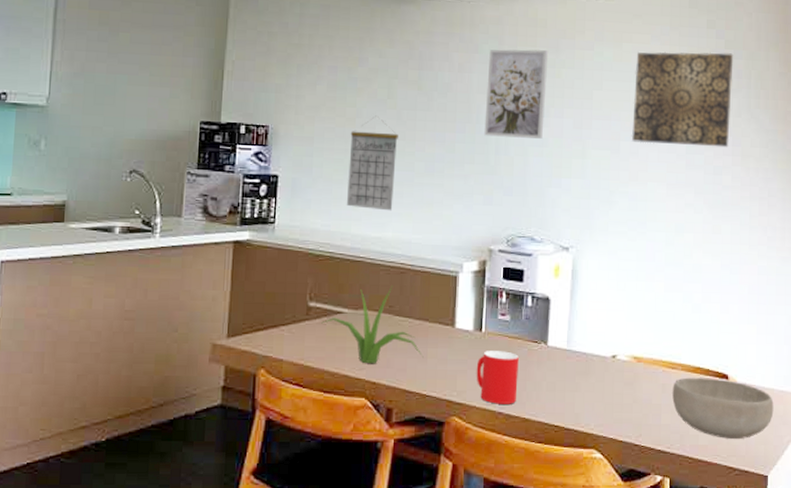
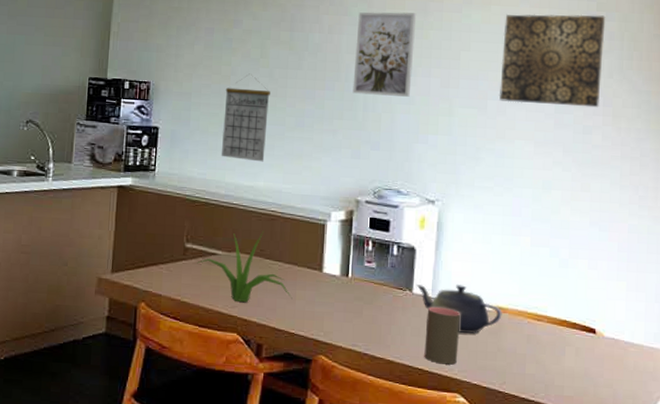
cup: present [476,351,519,404] -> none [342,295,384,347]
teapot: none [551,335,637,385] -> present [416,285,502,333]
cup: none [560,359,597,419] -> present [424,306,461,365]
bowl: present [672,377,774,440] -> none [537,329,643,393]

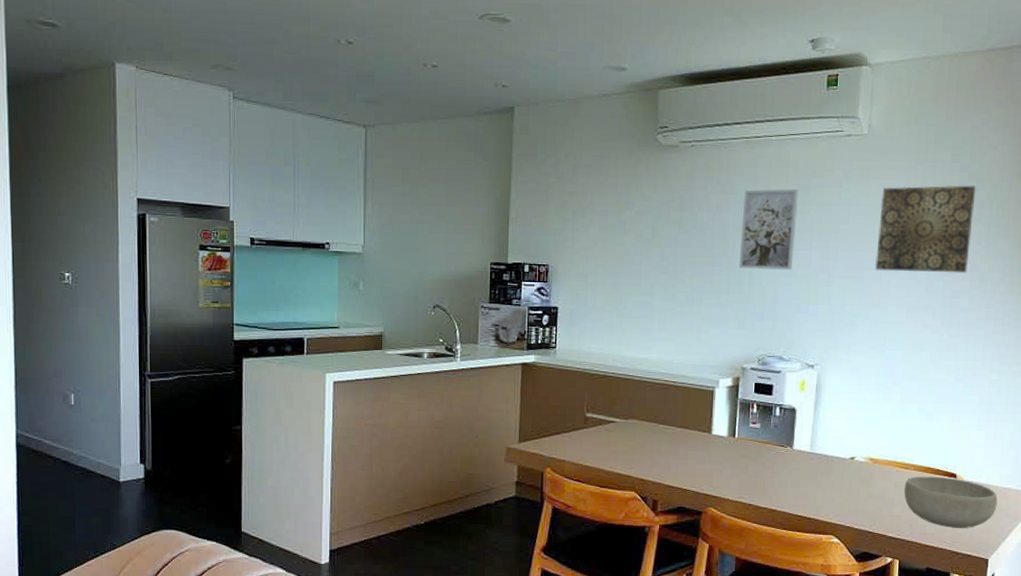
plant: present [197,232,292,303] -> none [597,400,684,464]
calendar: present [221,73,270,162] -> none [616,253,662,336]
teapot: present [416,285,502,333] -> none [796,440,874,482]
cup: present [424,306,461,365] -> none [803,460,836,511]
bowl: none [537,329,643,393] -> present [904,476,998,529]

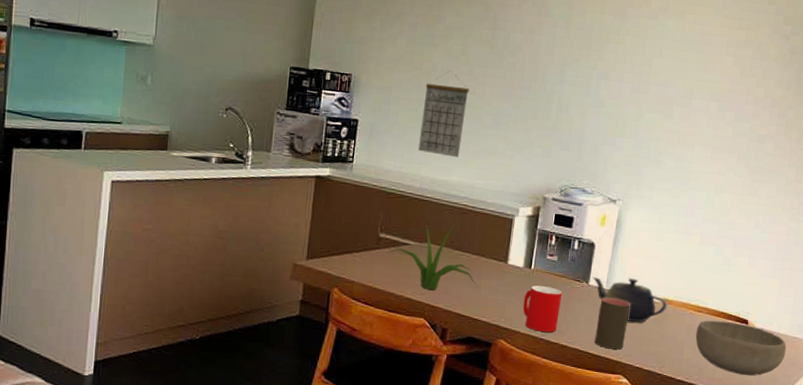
plant: none [597,400,684,464] -> present [389,224,478,291]
calendar: none [616,253,662,336] -> present [417,70,469,158]
cup: none [729,453,767,498] -> present [522,285,562,332]
wall art: present [739,189,799,270] -> none [548,14,615,100]
teapot: none [796,440,874,482] -> present [592,277,668,322]
cup: none [803,460,836,511] -> present [594,297,631,350]
wall art: present [874,185,976,273] -> none [684,24,790,118]

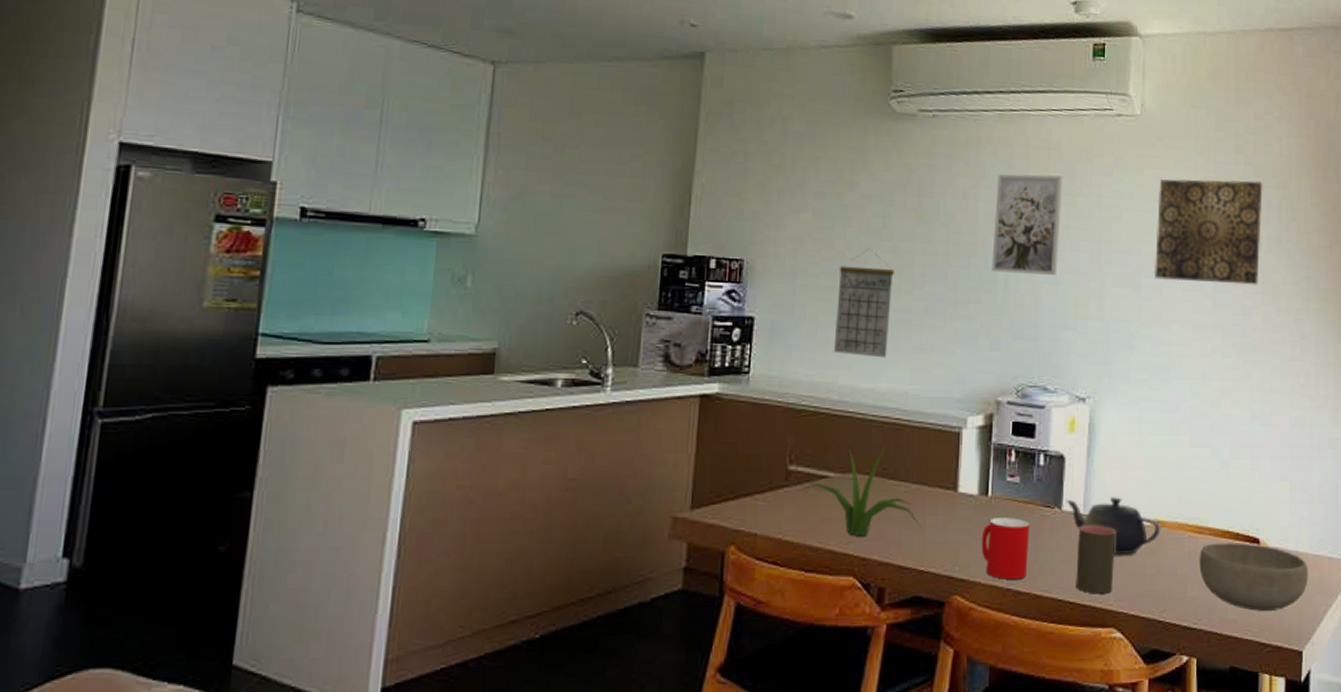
wall art: none [548,14,615,100] -> present [991,174,1063,275]
wall art: none [684,24,790,118] -> present [1153,179,1263,285]

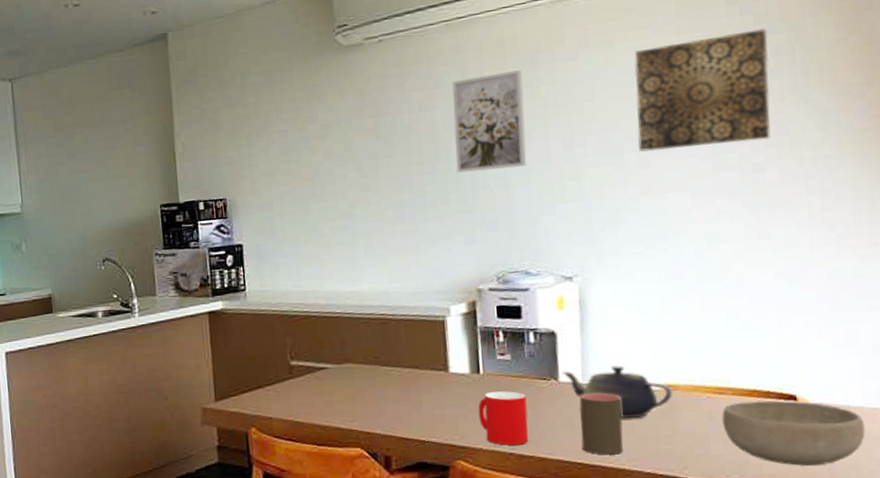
plant: present [803,445,922,537] -> none [306,338,418,415]
calendar: present [833,248,894,358] -> none [310,171,365,265]

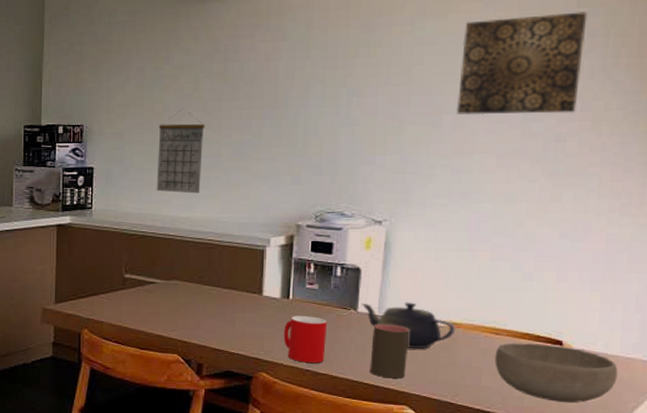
calendar: none [310,171,365,265] -> present [156,108,205,194]
wall art: present [452,70,527,173] -> none [292,31,363,120]

